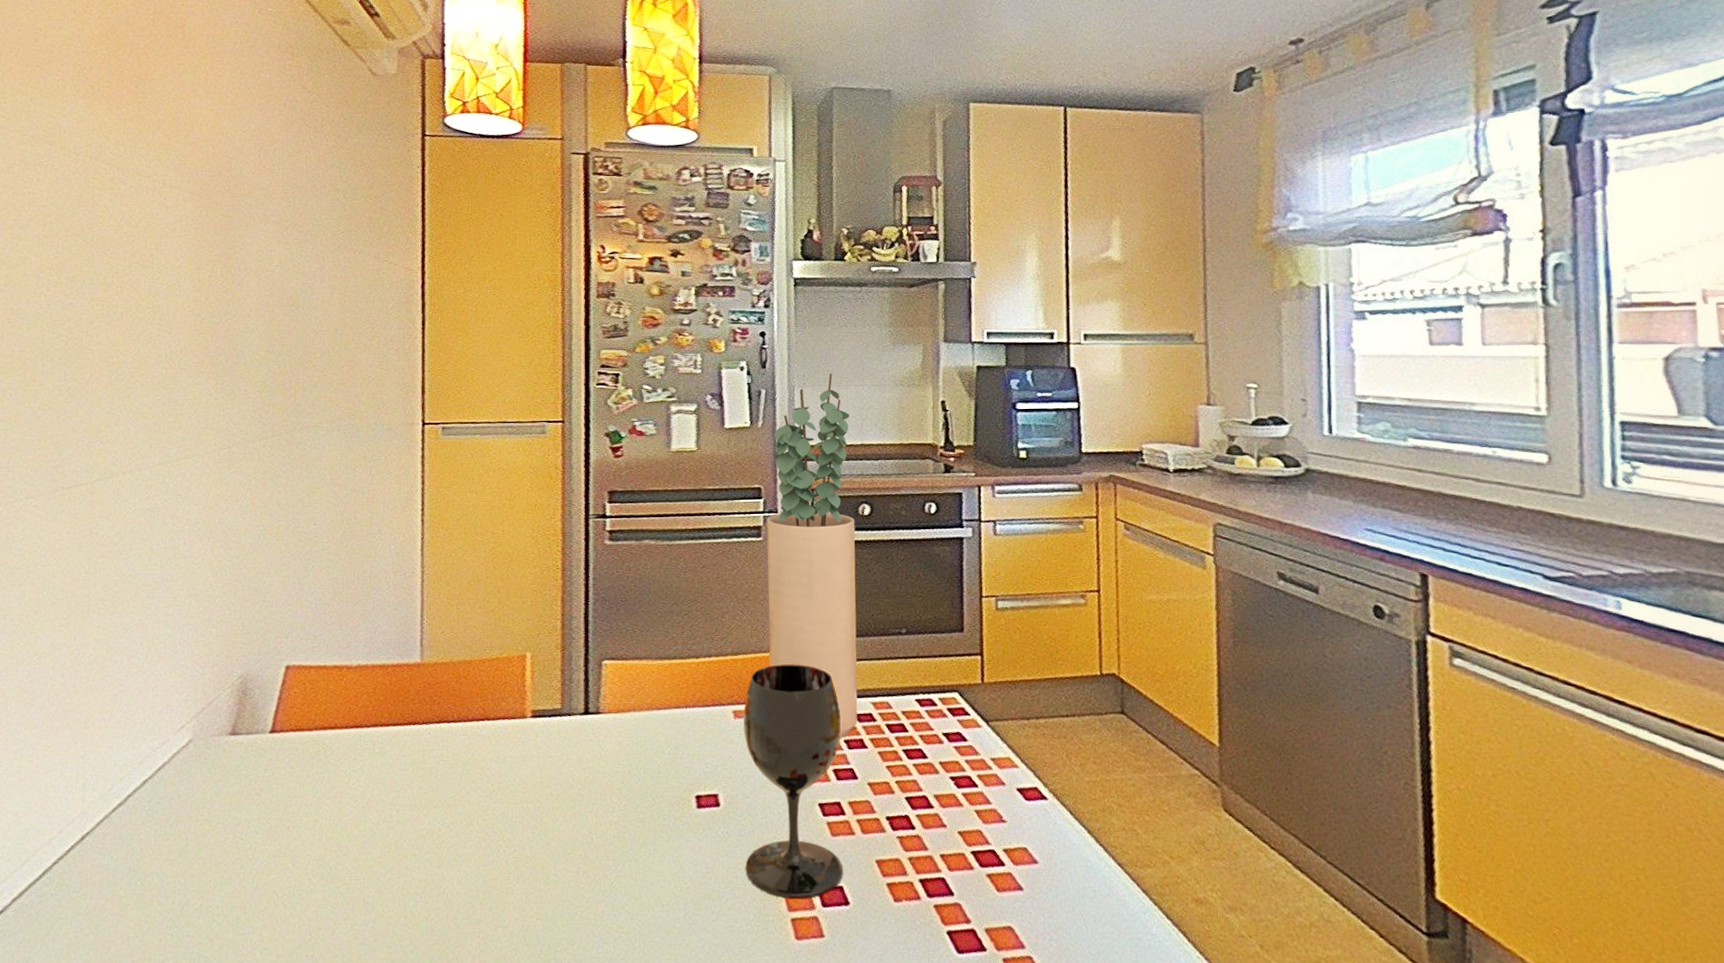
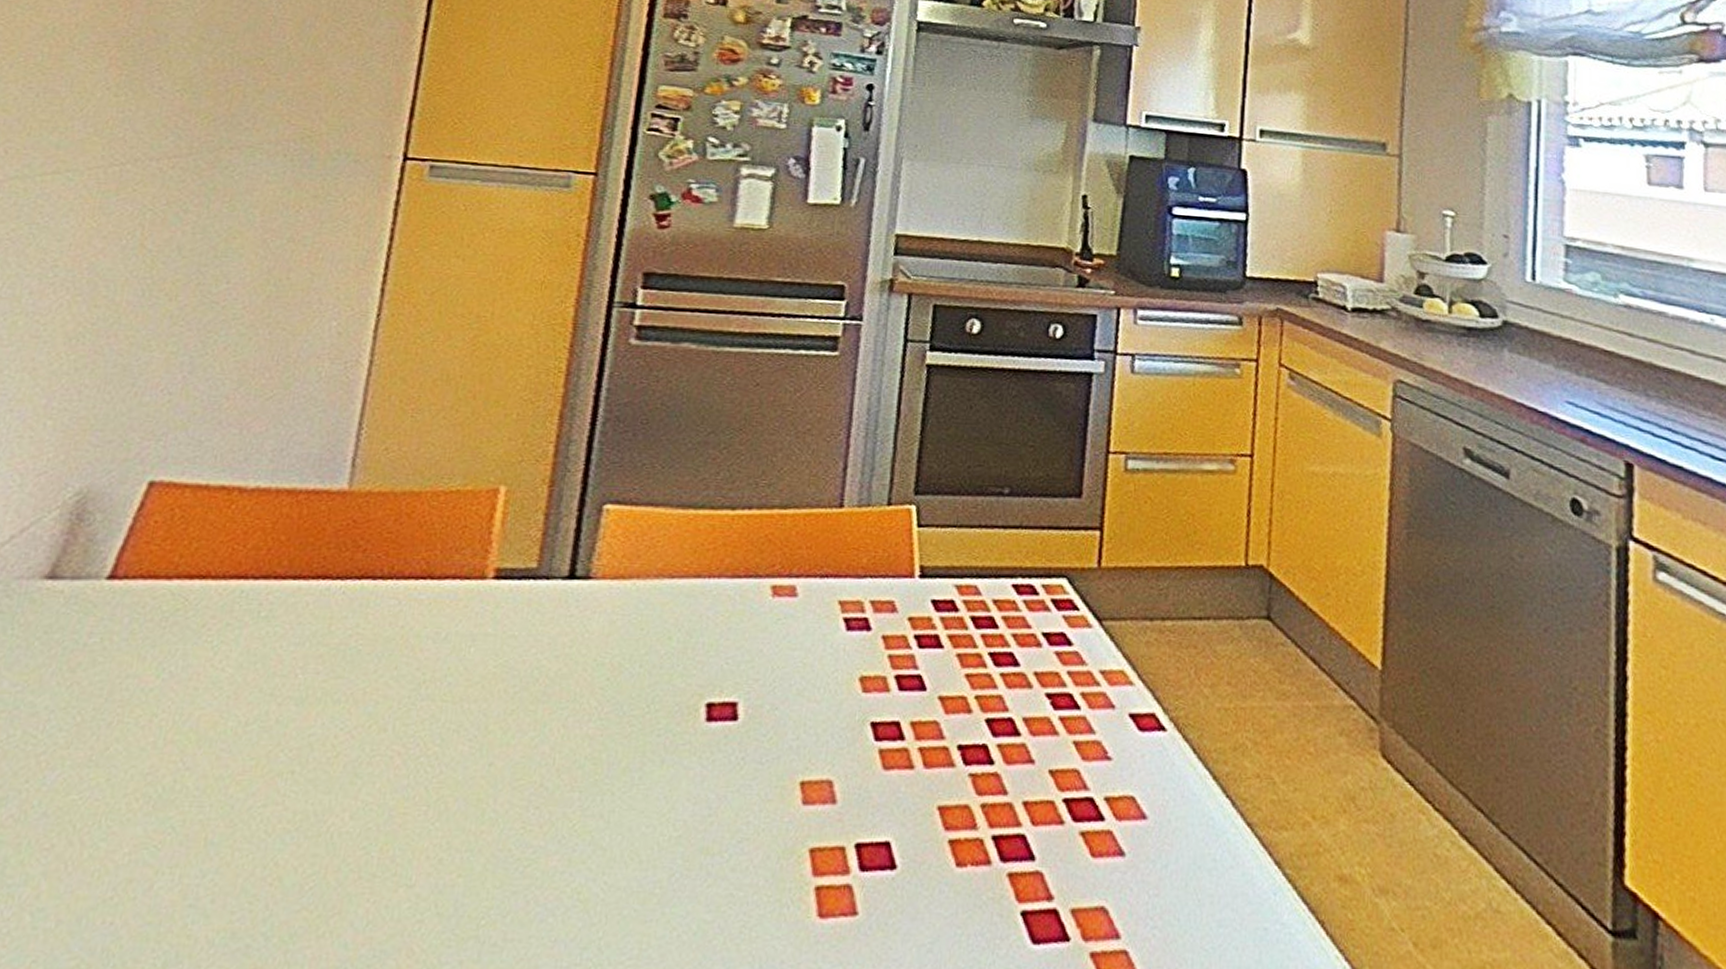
wine glass: present [743,664,843,900] -> none [761,525,914,859]
vase: present [766,373,858,738] -> none [827,146,968,632]

